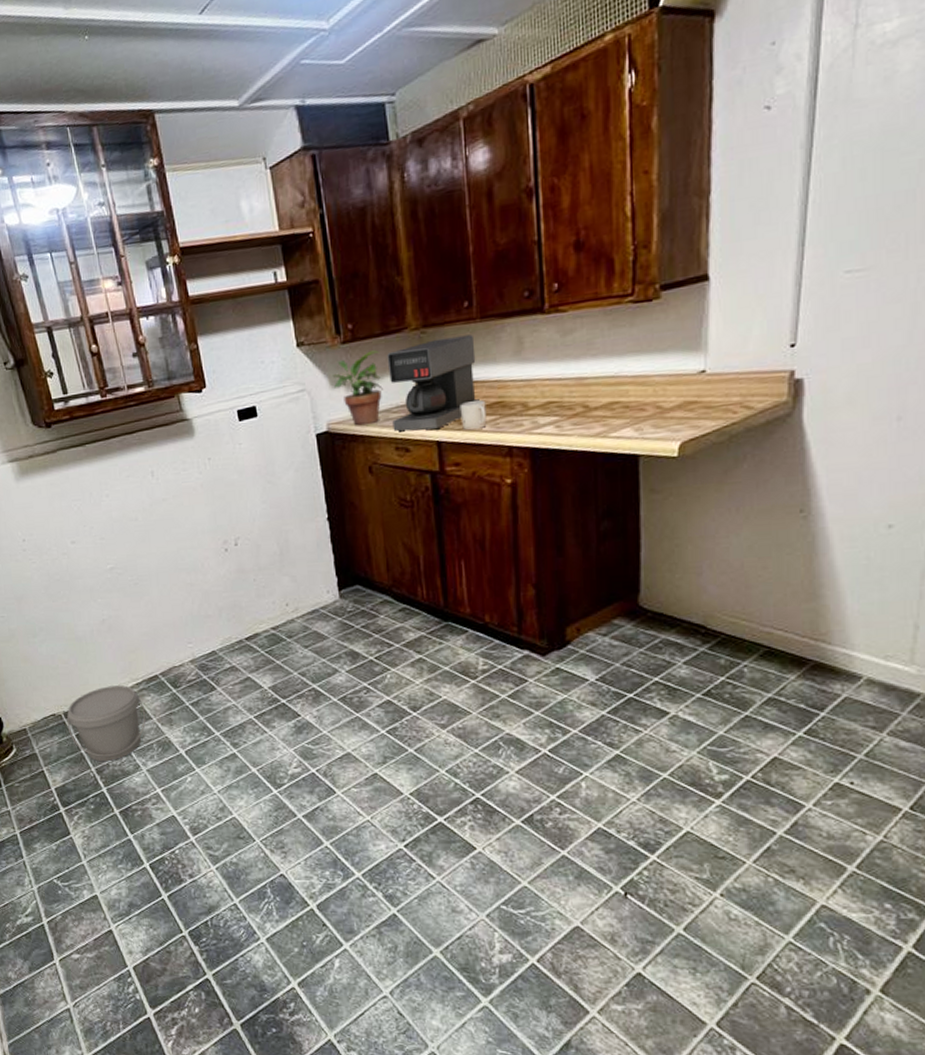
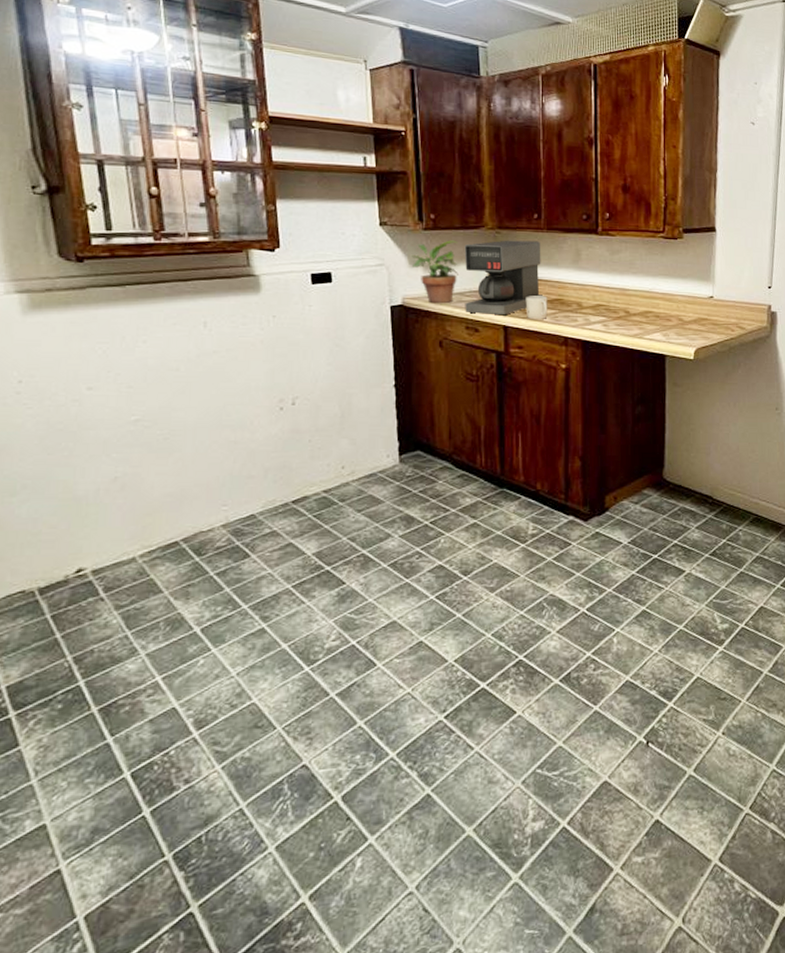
bucket: present [67,685,146,762] -> none [40,553,156,648]

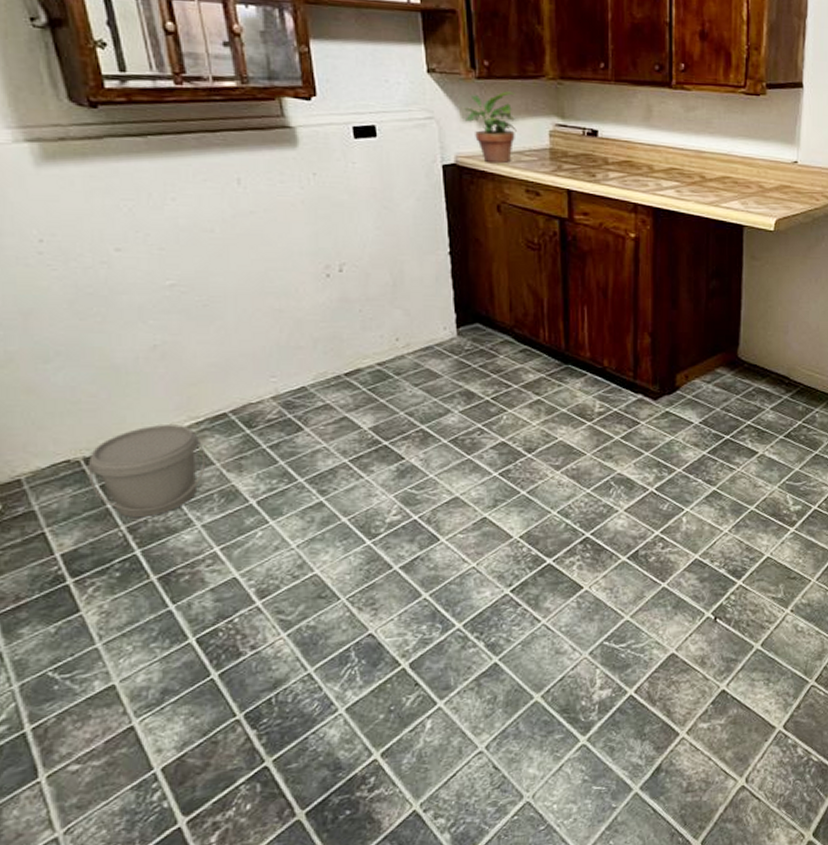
bucket: none [40,553,156,648] -> present [87,425,206,518]
coffee maker: present [464,240,543,317] -> none [522,92,610,180]
mug: present [525,296,548,320] -> none [591,156,616,184]

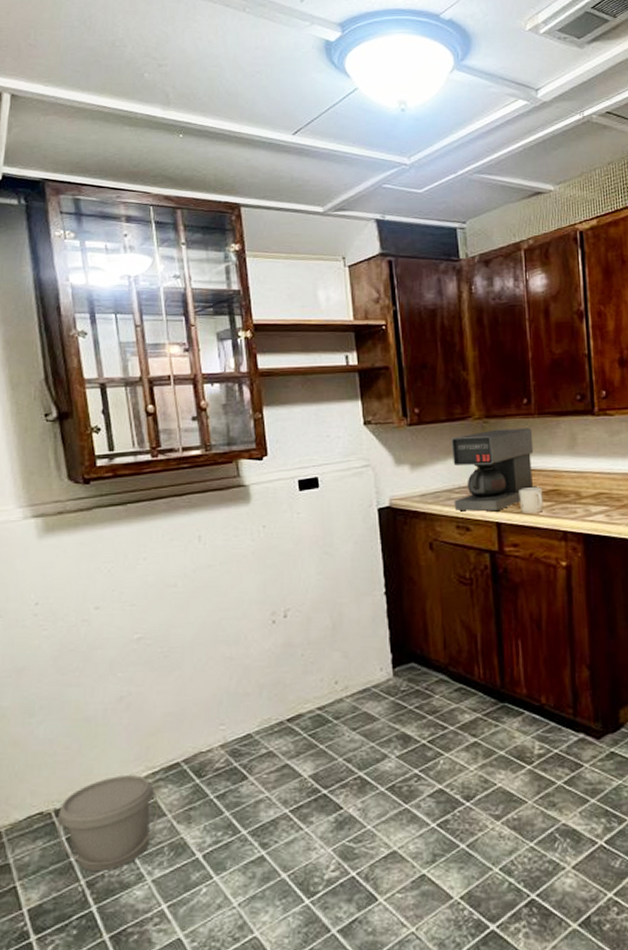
potted plant: present [464,91,517,164] -> none [397,434,446,503]
coffee maker: none [522,92,610,180] -> present [451,428,537,513]
mug: none [591,156,616,184] -> present [518,487,544,515]

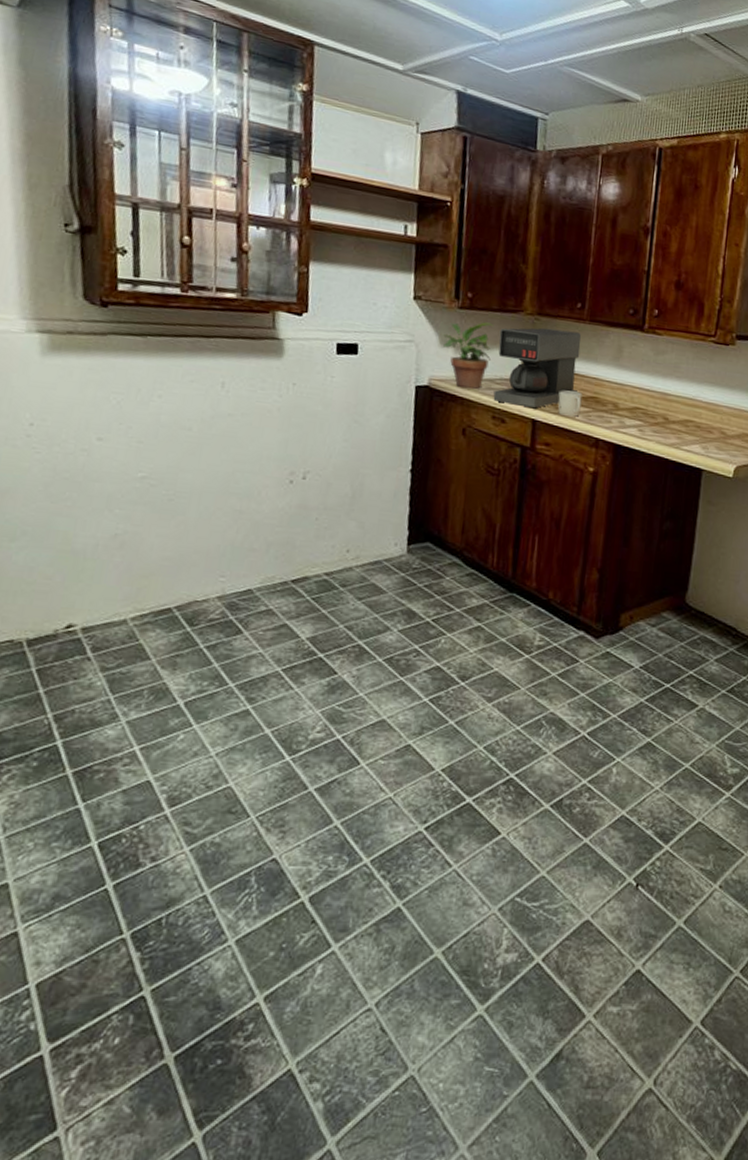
bucket: present [56,775,159,872] -> none [27,613,144,708]
potted plant: none [397,434,446,503] -> present [443,322,493,390]

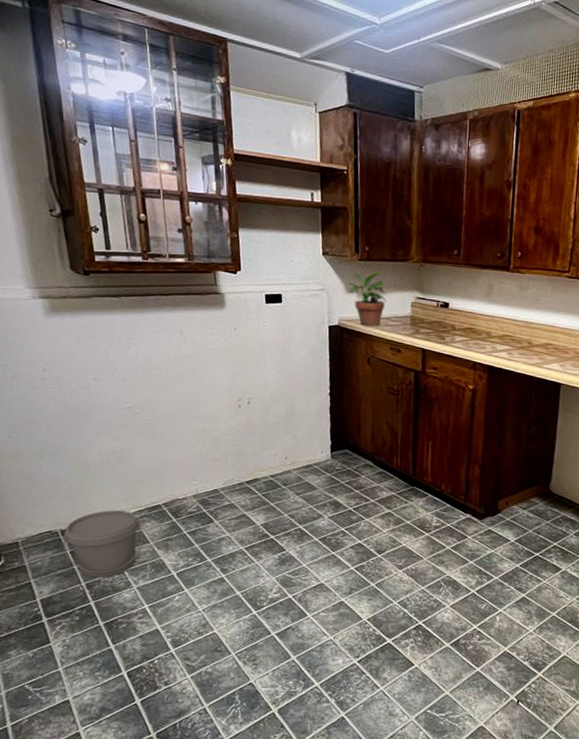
bucket: none [27,613,144,708] -> present [62,510,144,578]
coffee maker: present [493,327,581,410] -> none [390,272,459,341]
mug: present [557,390,583,418] -> none [441,323,461,346]

